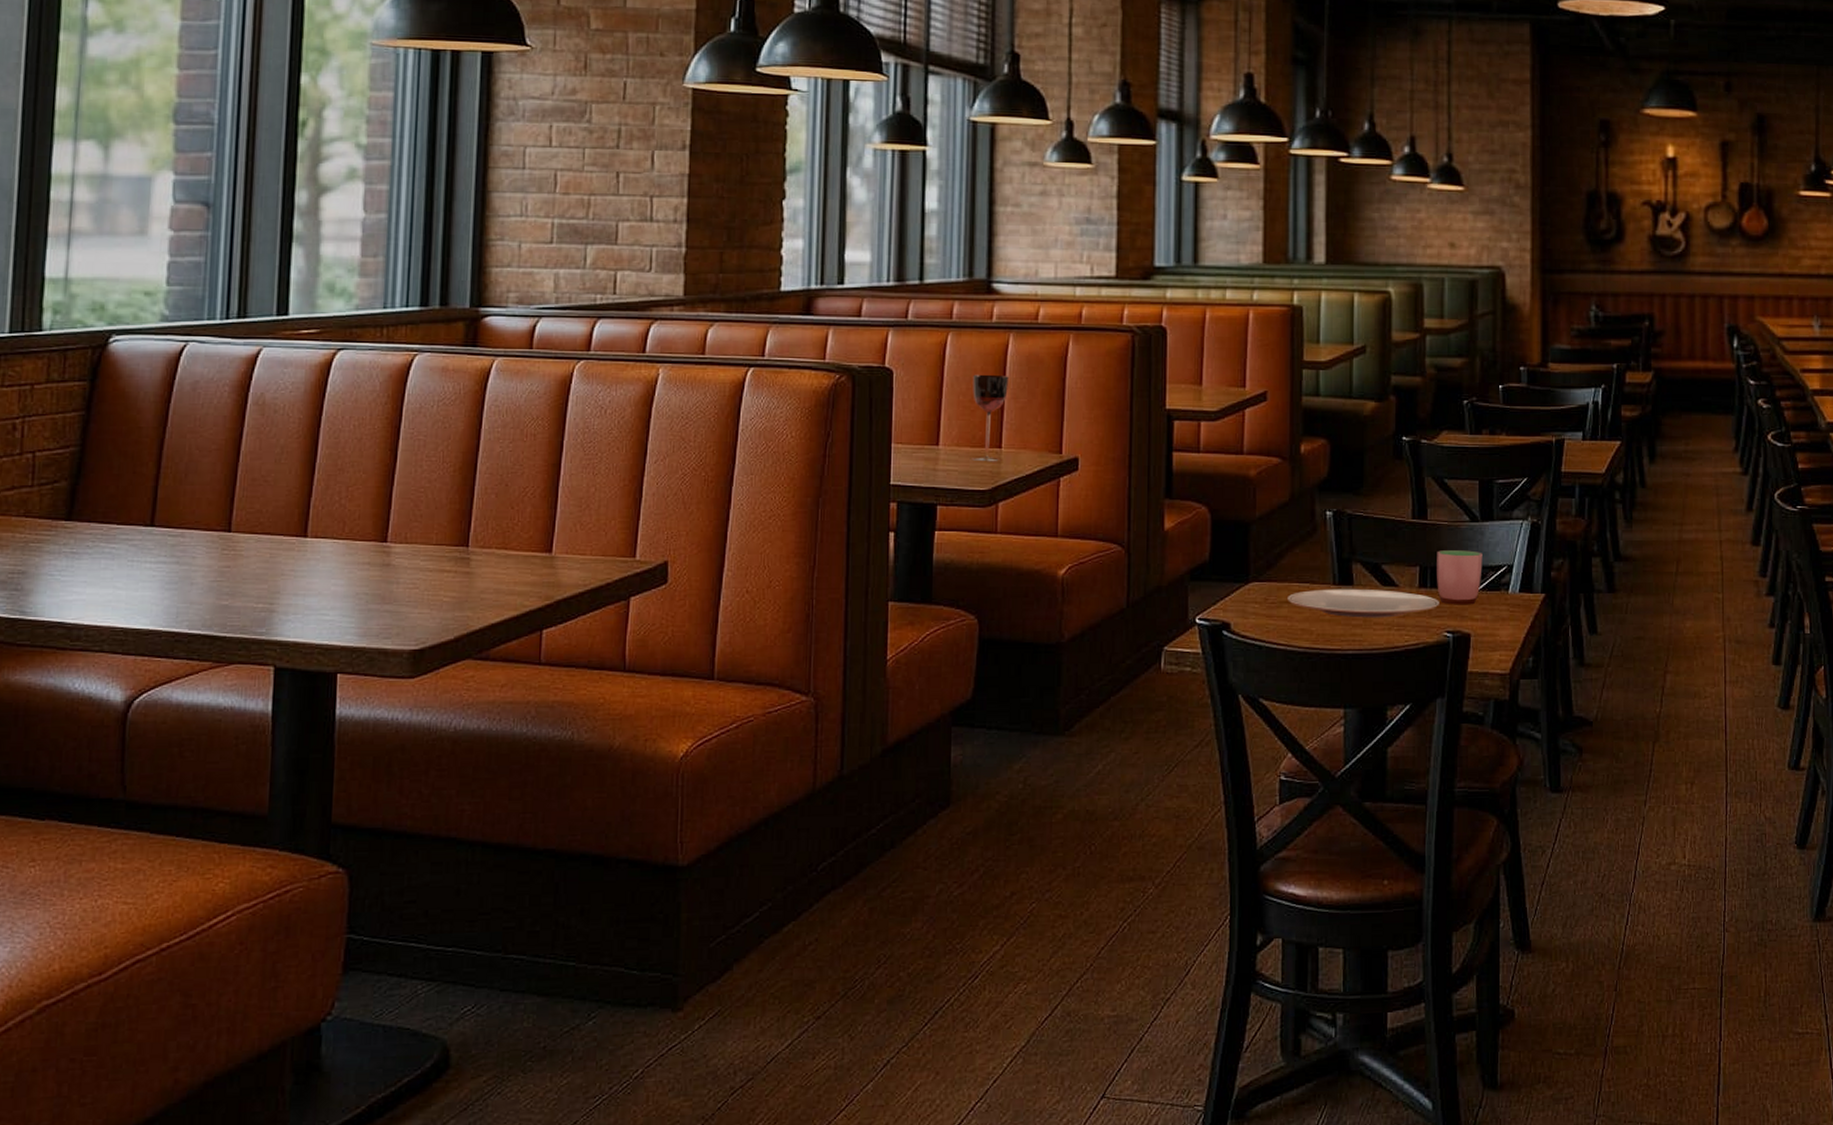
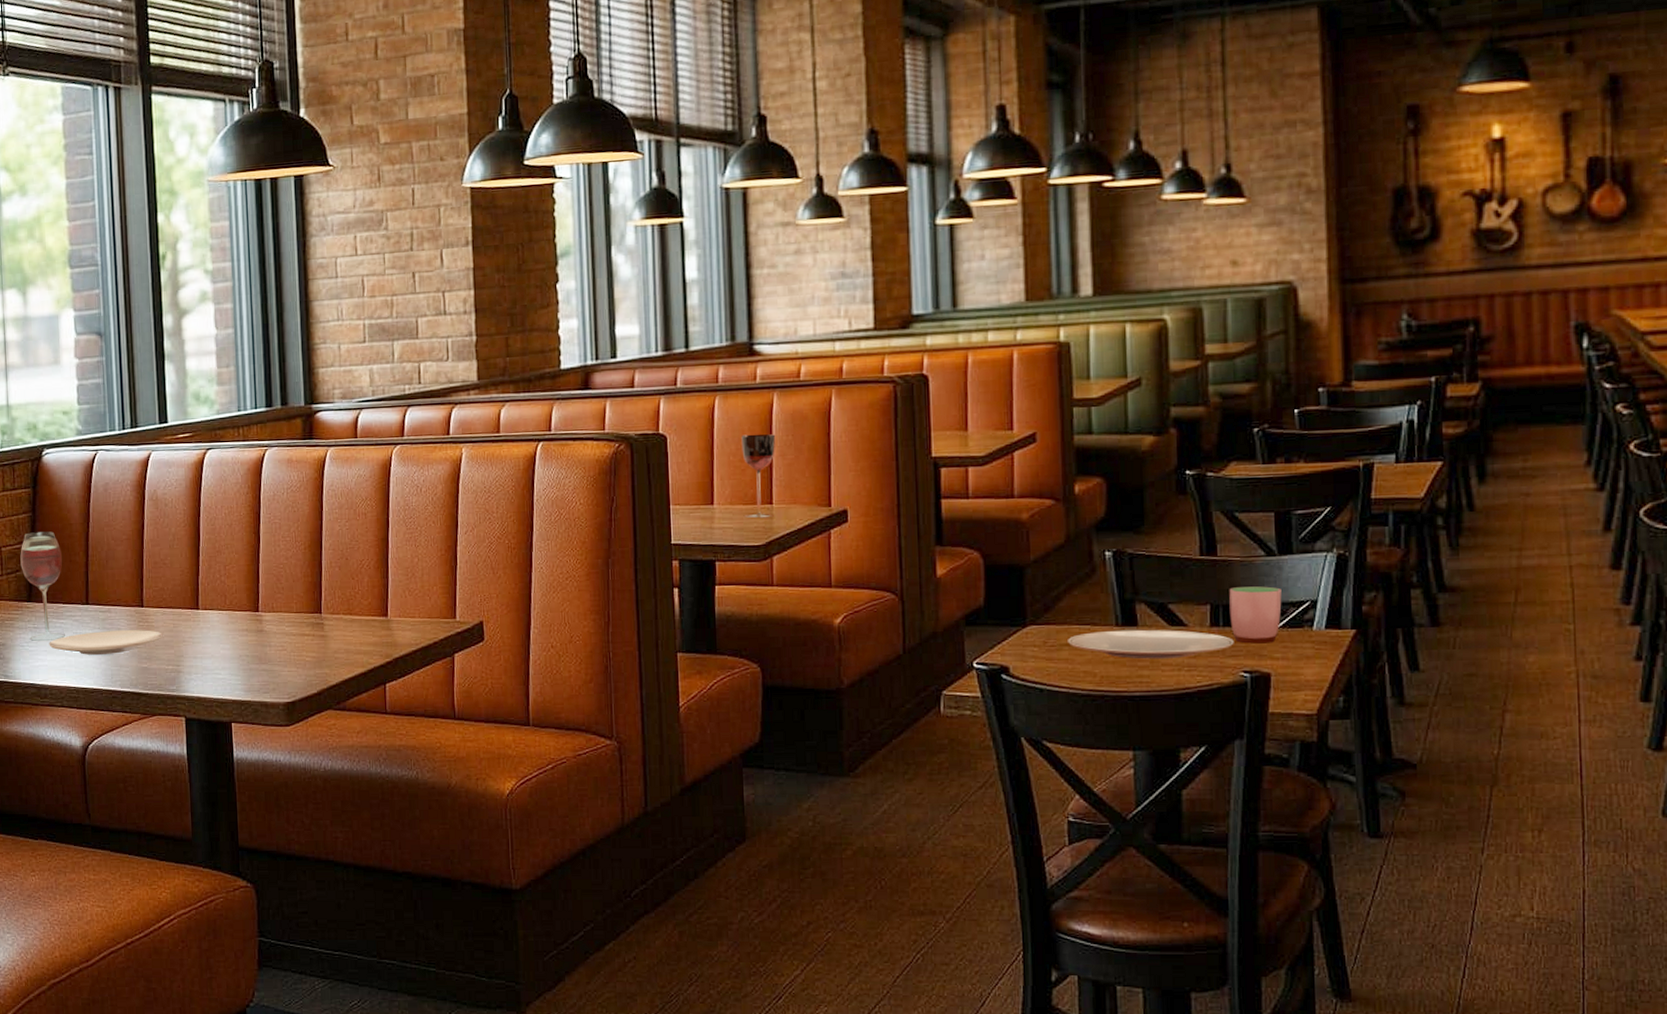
wineglass: none [61,435,124,571] -> present [20,531,65,642]
plate: none [91,559,255,588] -> present [49,630,163,655]

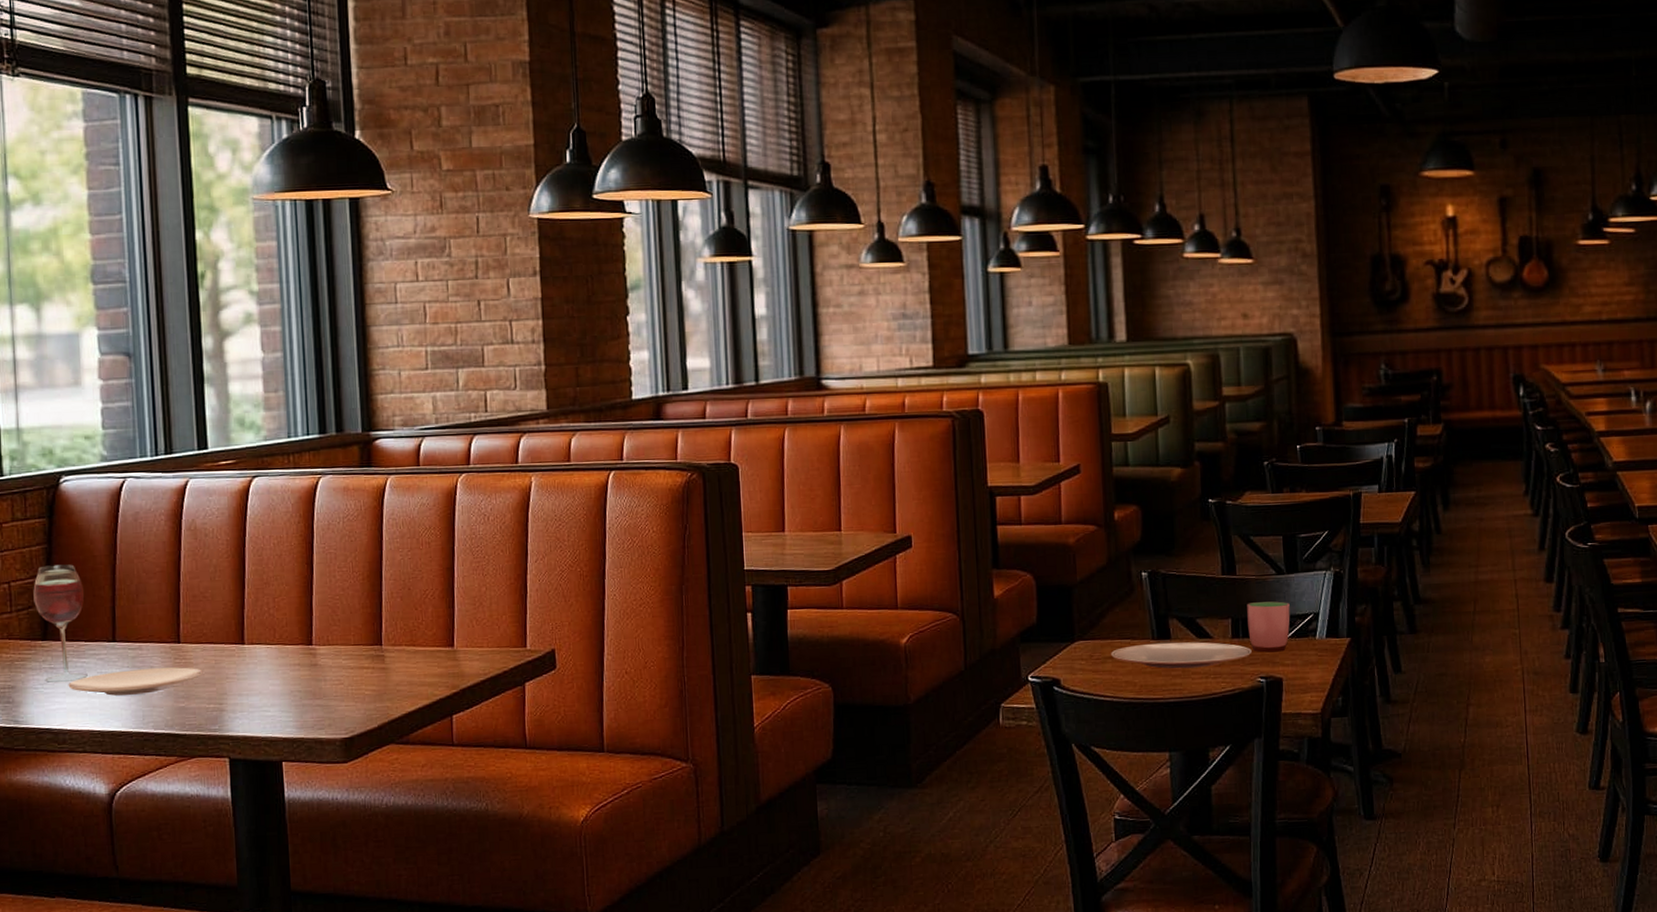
wineglass: present [741,433,776,518] -> none [810,464,844,545]

